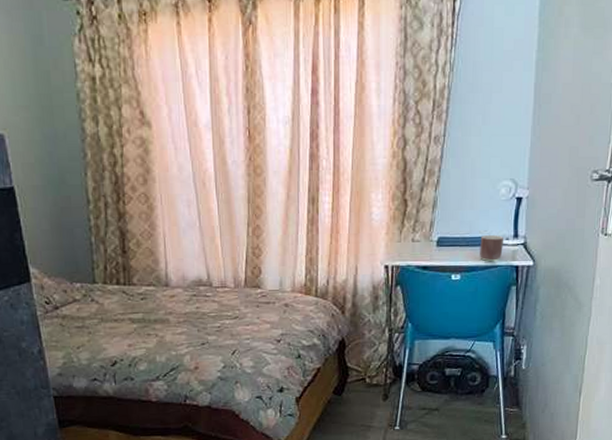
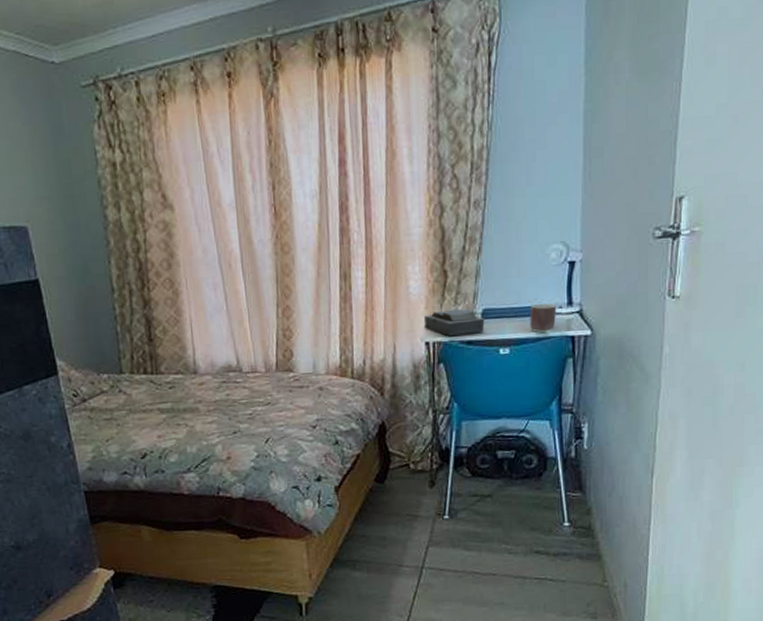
bible: none [384,236,440,262] -> present [424,308,485,337]

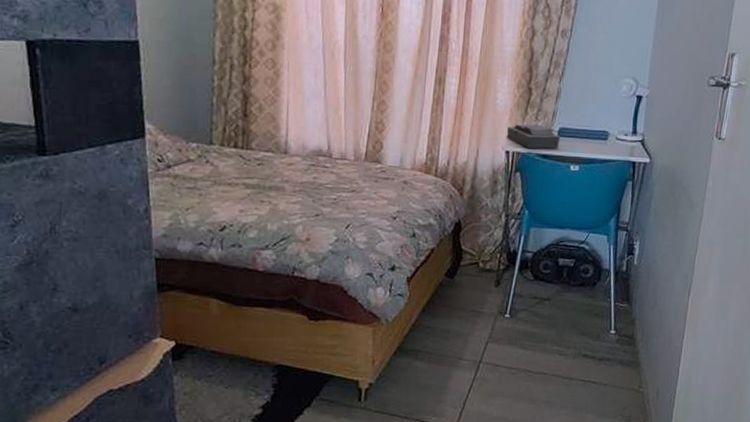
mug: present [530,303,557,333] -> none [599,129,623,156]

